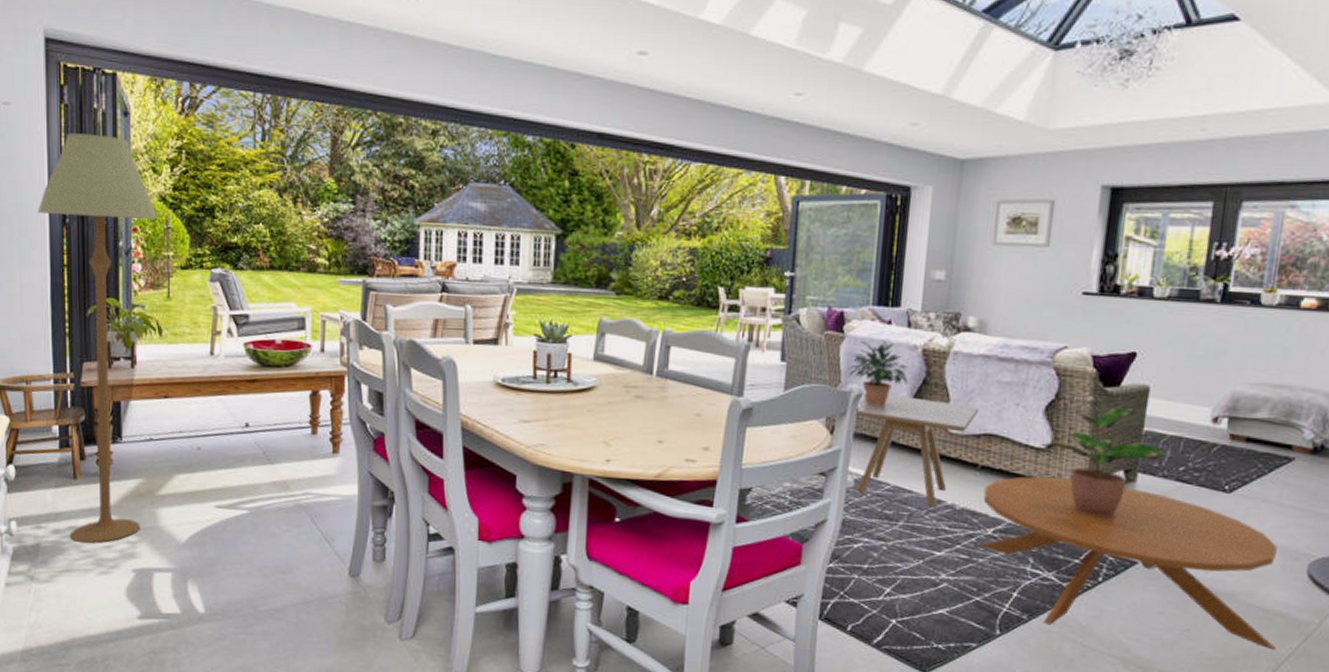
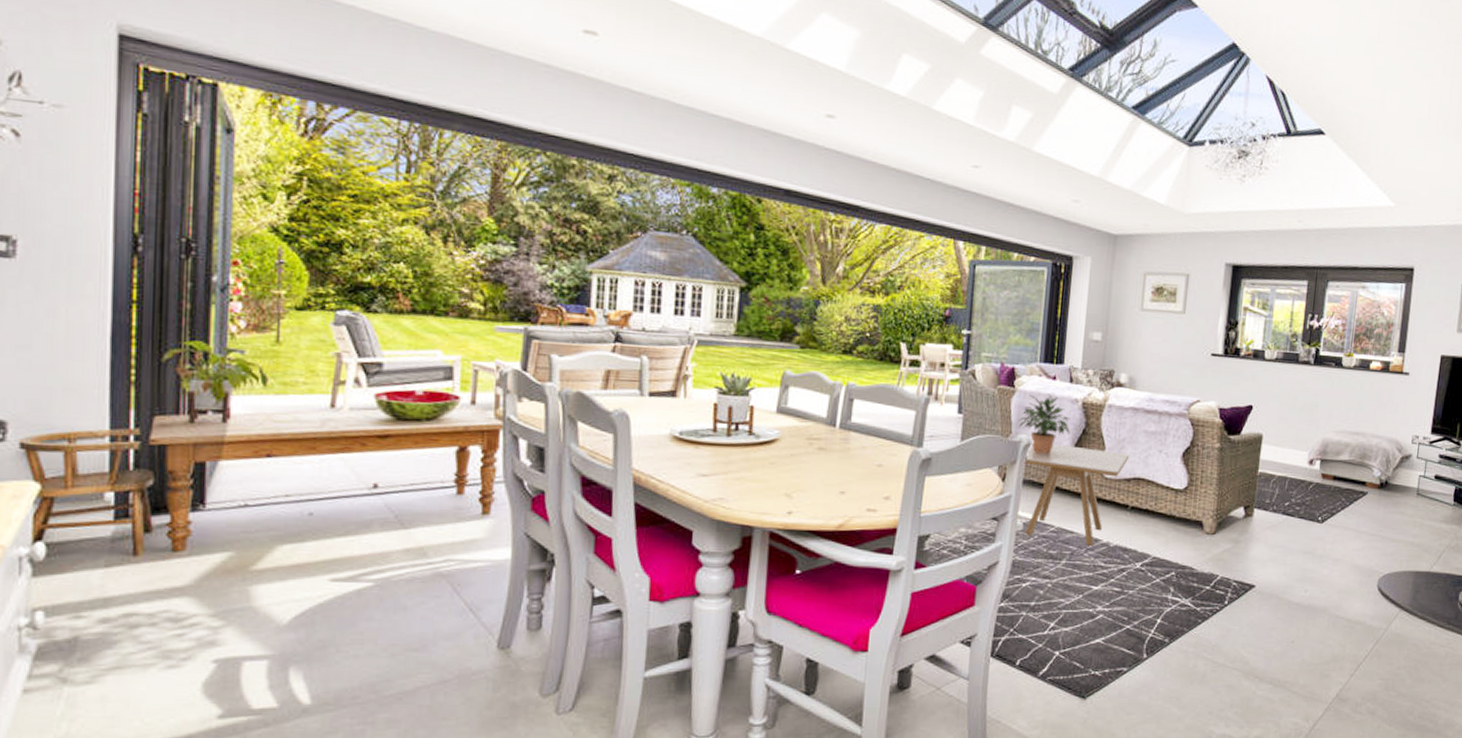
floor lamp: present [37,133,157,544] -> none [97,147,266,633]
coffee table: present [980,476,1277,650] -> none [1130,514,1357,653]
potted plant: present [1041,407,1166,518] -> none [1179,452,1275,549]

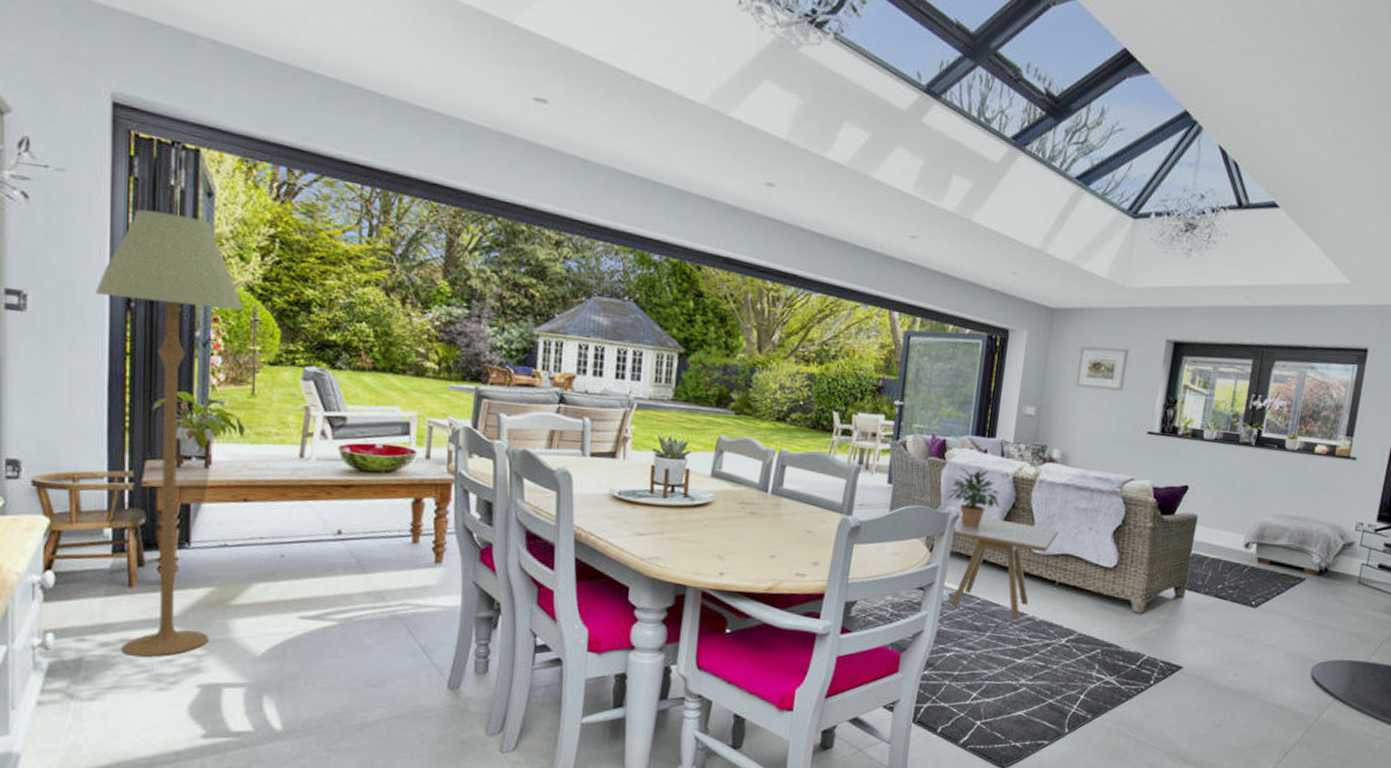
floor lamp: none [97,147,266,633] -> present [95,209,243,658]

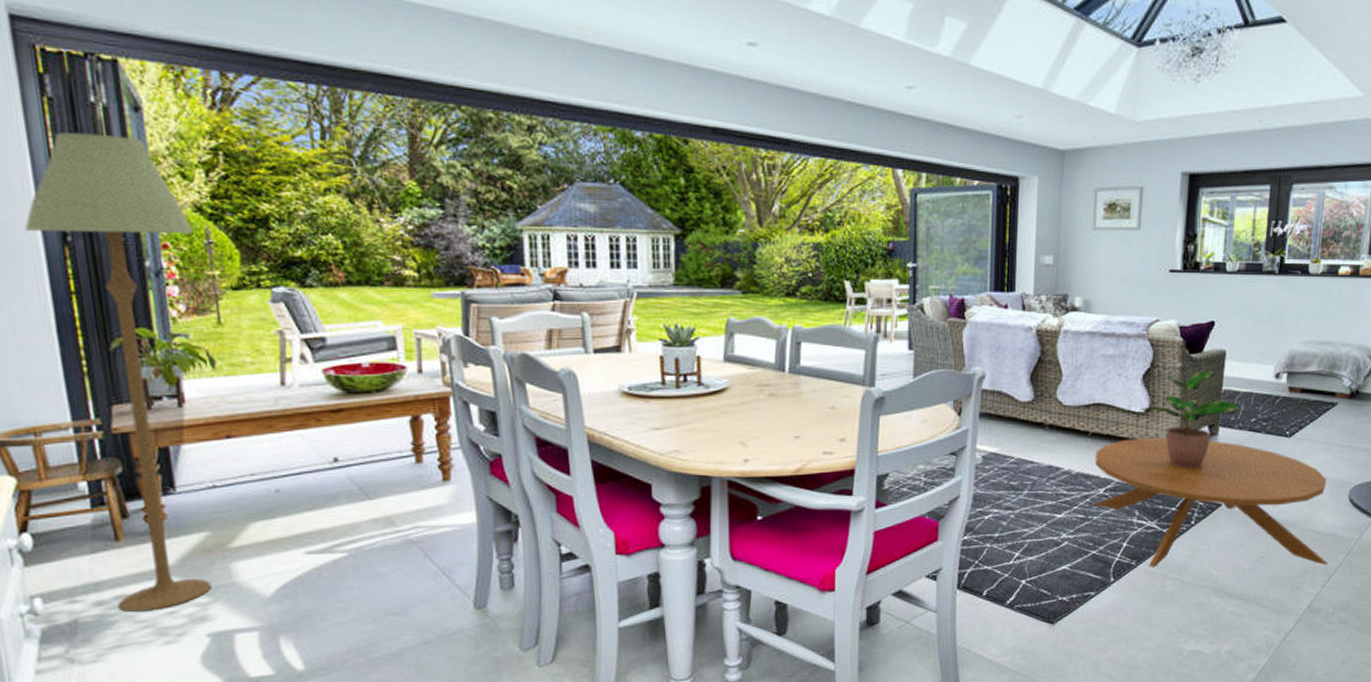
potted plant: present [947,466,1000,528] -> none [970,323,1025,387]
side table: present [951,514,1059,620] -> none [979,374,1088,475]
coffee table: none [1054,592,1290,740] -> present [1094,437,1328,568]
potted plant: none [1108,532,1208,629] -> present [1141,370,1241,469]

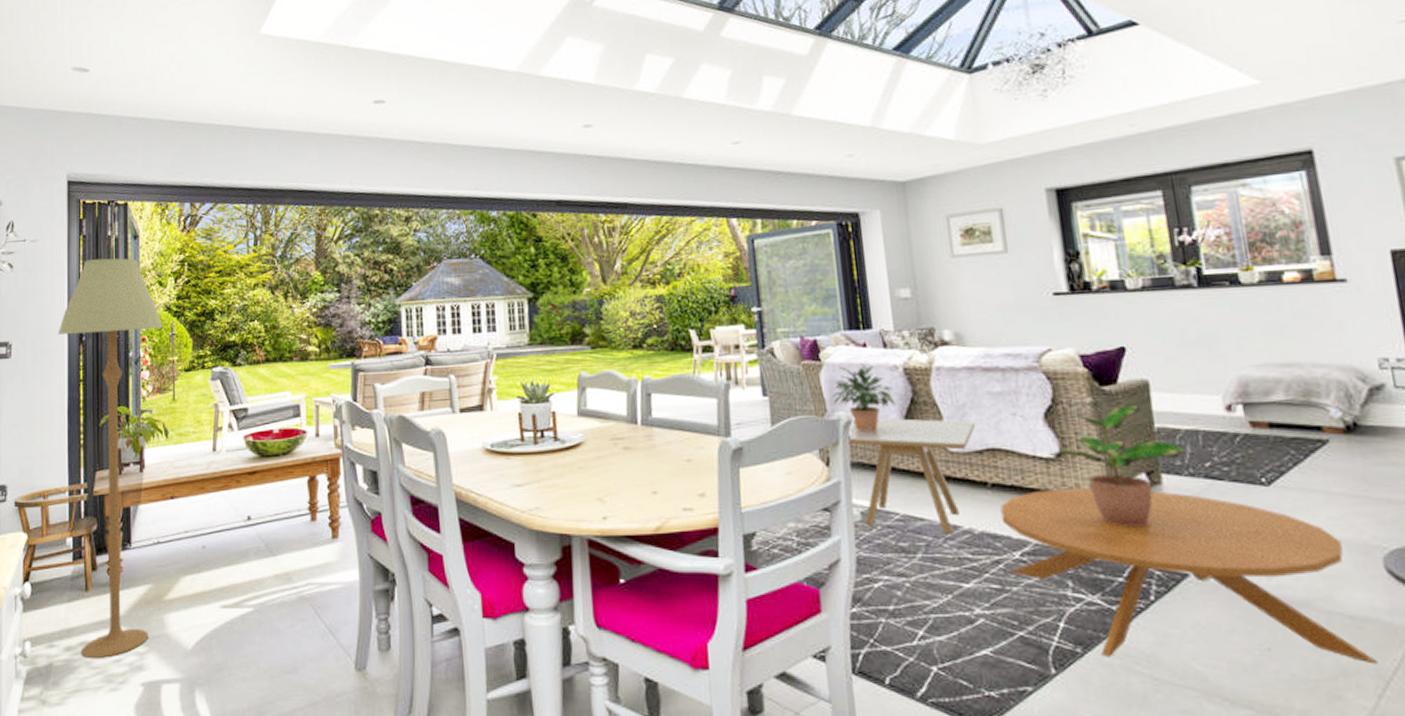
potted plant: none [970,323,1025,387] -> present [831,363,896,433]
side table: none [979,374,1088,475] -> present [847,418,976,534]

